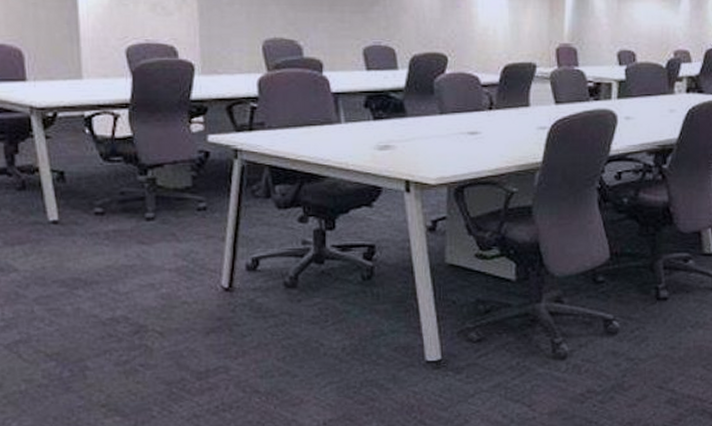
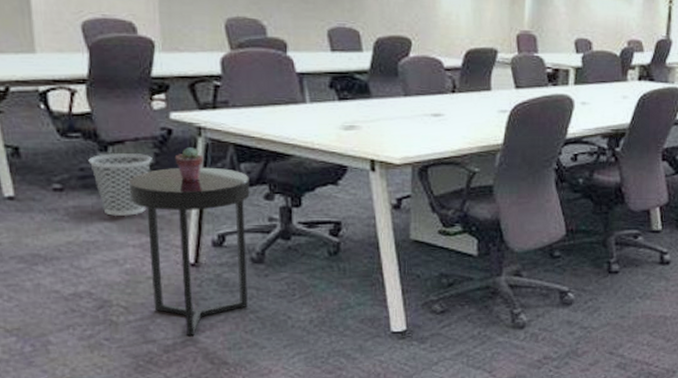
wastebasket: none [129,175,190,241] -> present [88,152,152,217]
side table: none [166,189,284,364] -> present [128,167,250,337]
potted succulent: none [211,170,239,204] -> present [174,147,204,181]

